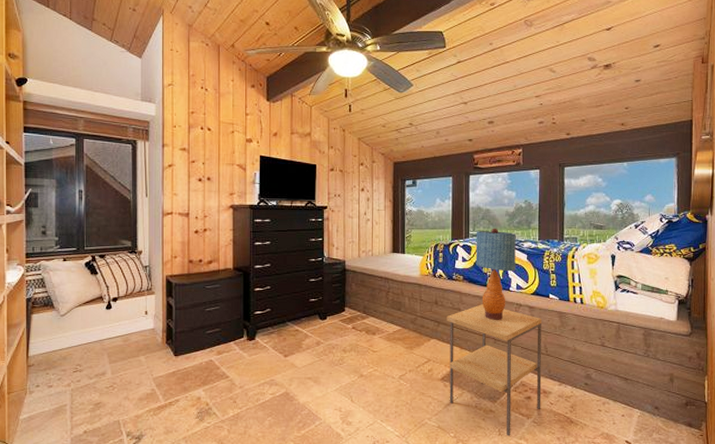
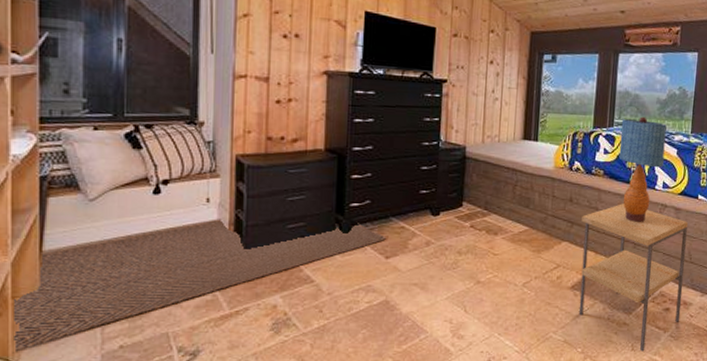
rug: none [8,326,284,437] -> present [12,217,386,353]

